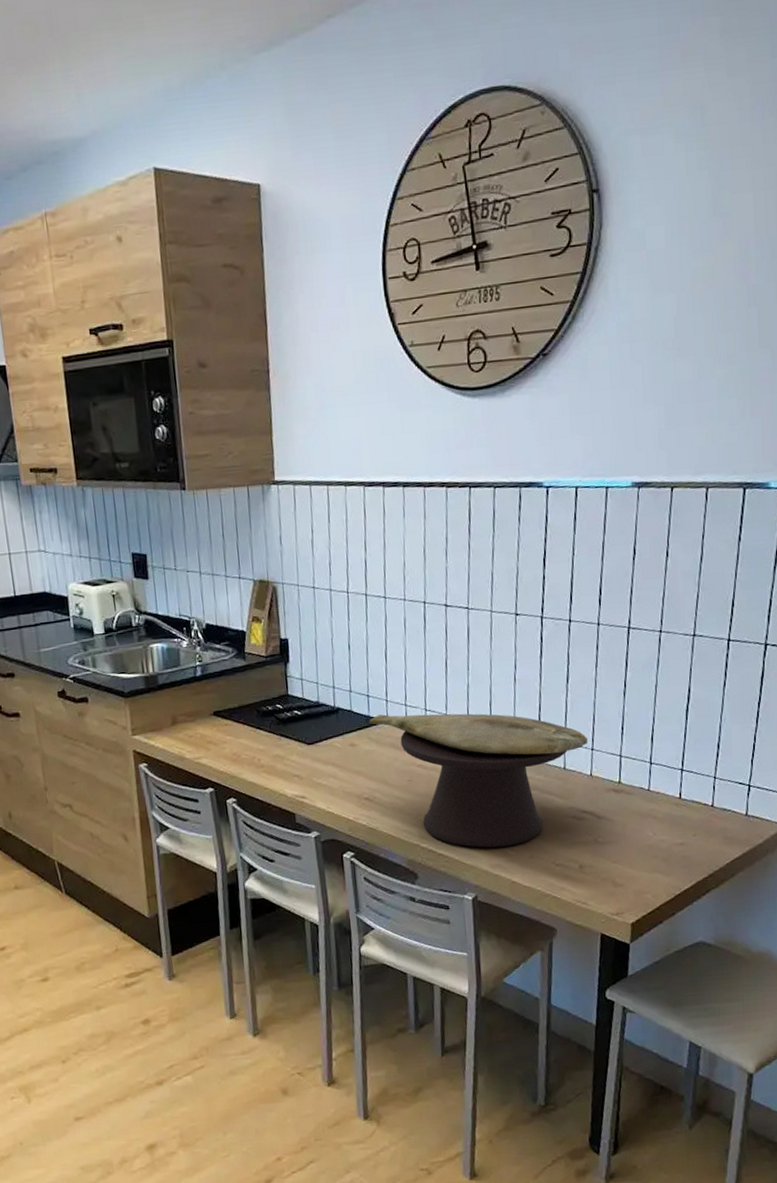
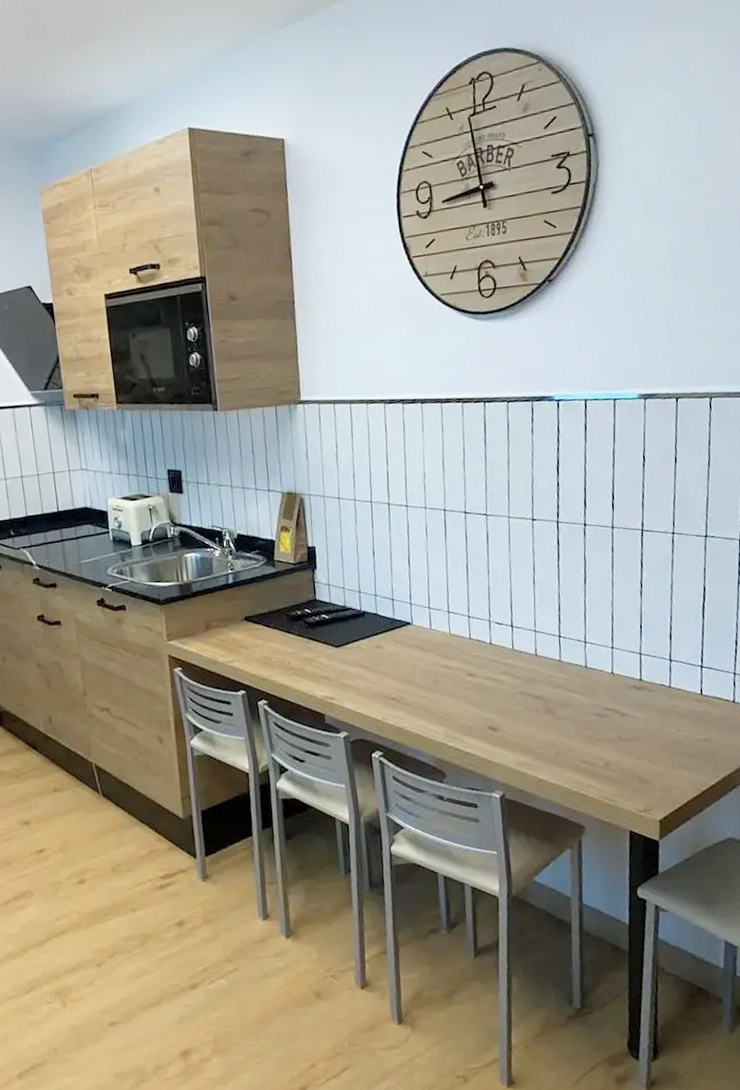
decorative bowl: present [369,713,588,848] -> none [395,614,608,746]

